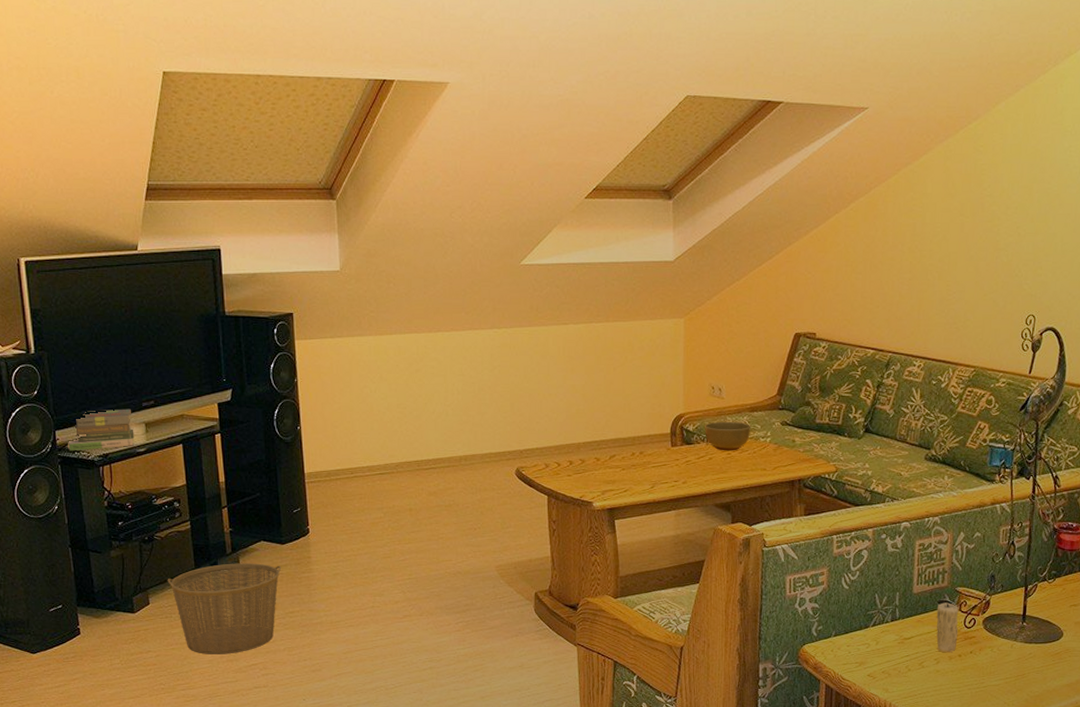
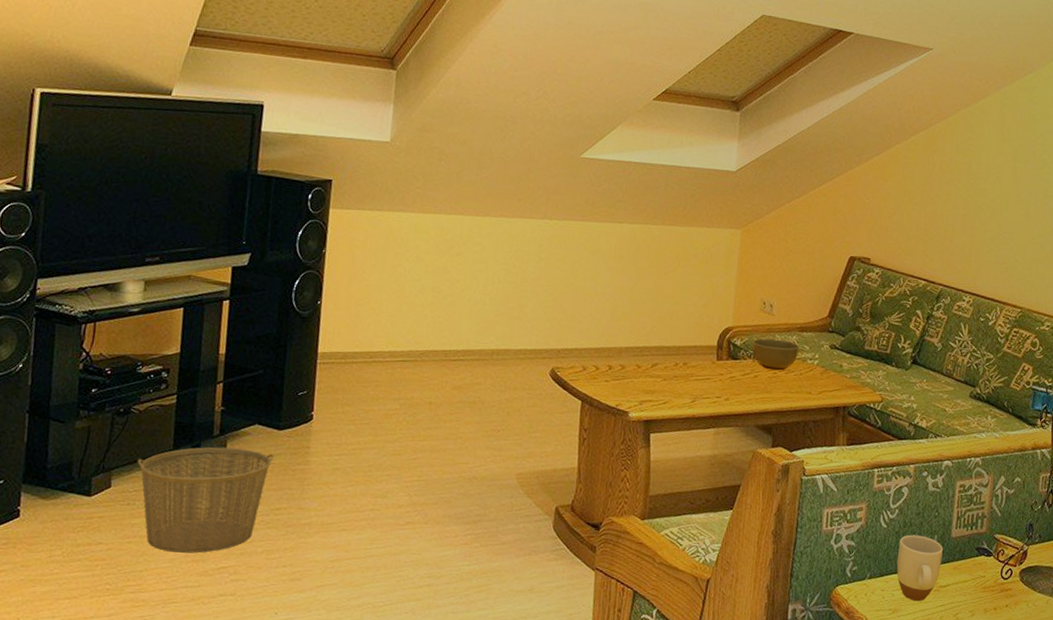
books: present [66,409,135,452] -> none [49,260,131,305]
mug: none [860,593,905,653] -> present [896,534,943,601]
candle: present [936,599,958,653] -> none [972,546,996,605]

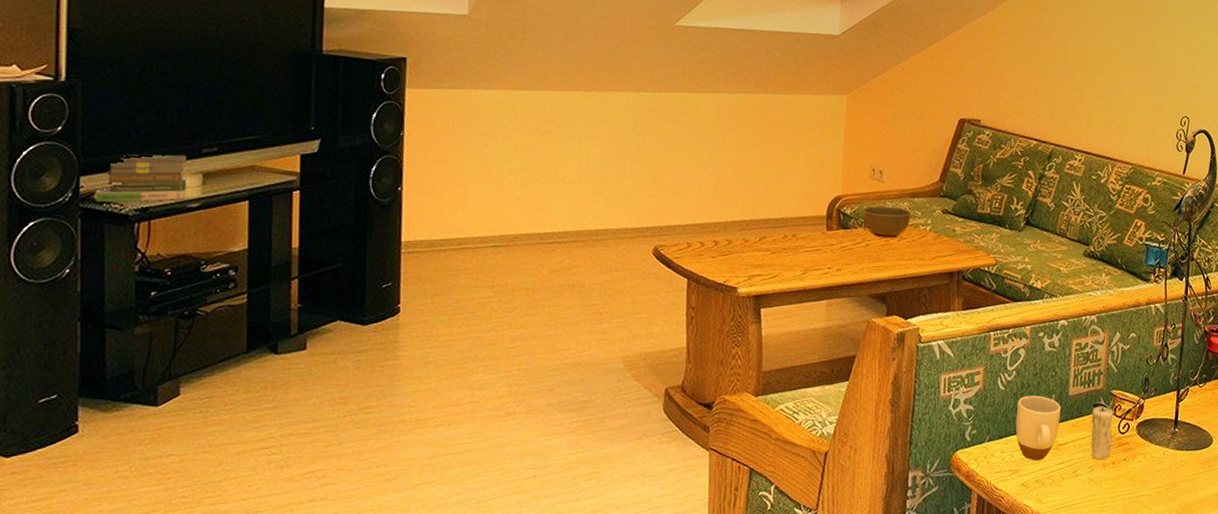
books: none [49,260,131,305] -> present [94,154,187,203]
basket: present [137,447,275,553] -> none [207,346,360,459]
candle: none [972,546,996,605] -> present [1091,402,1113,460]

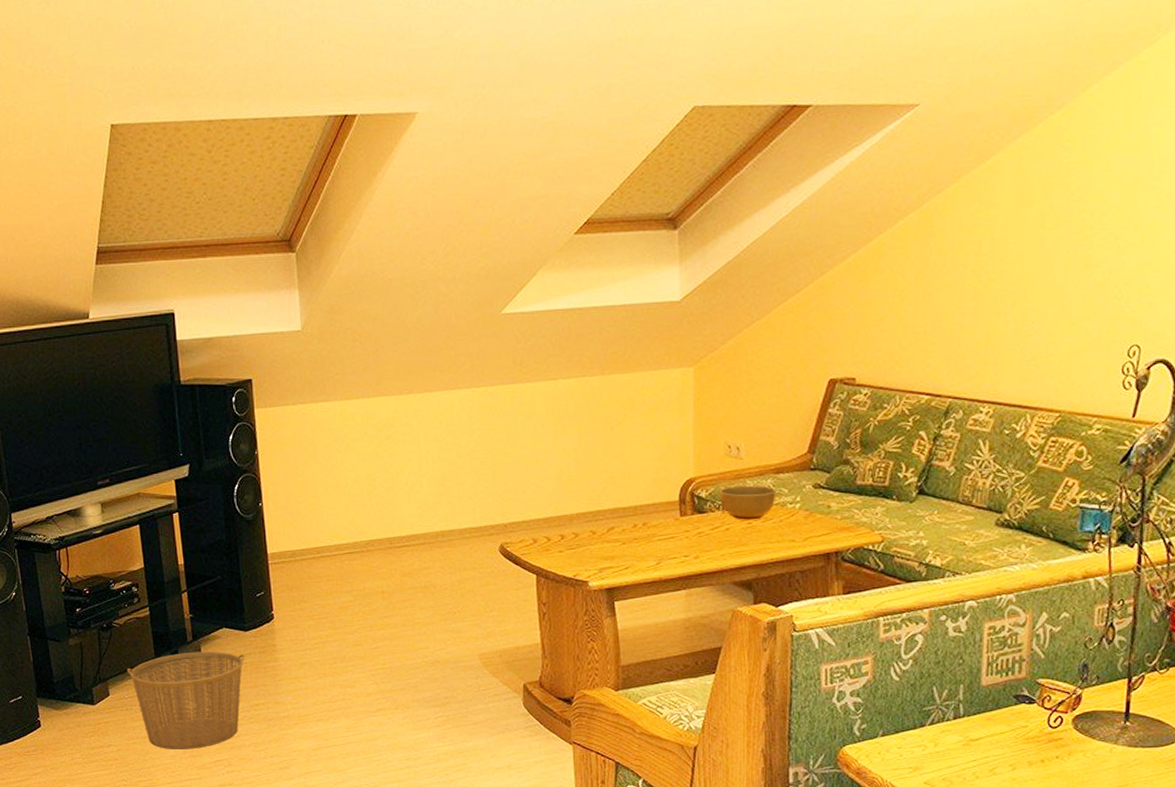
books: present [94,154,187,203] -> none [22,488,90,535]
basket: none [207,346,360,459] -> present [127,652,245,750]
mug: present [1015,395,1061,460] -> none [914,686,972,757]
candle: present [1091,402,1113,460] -> none [1011,693,1040,758]

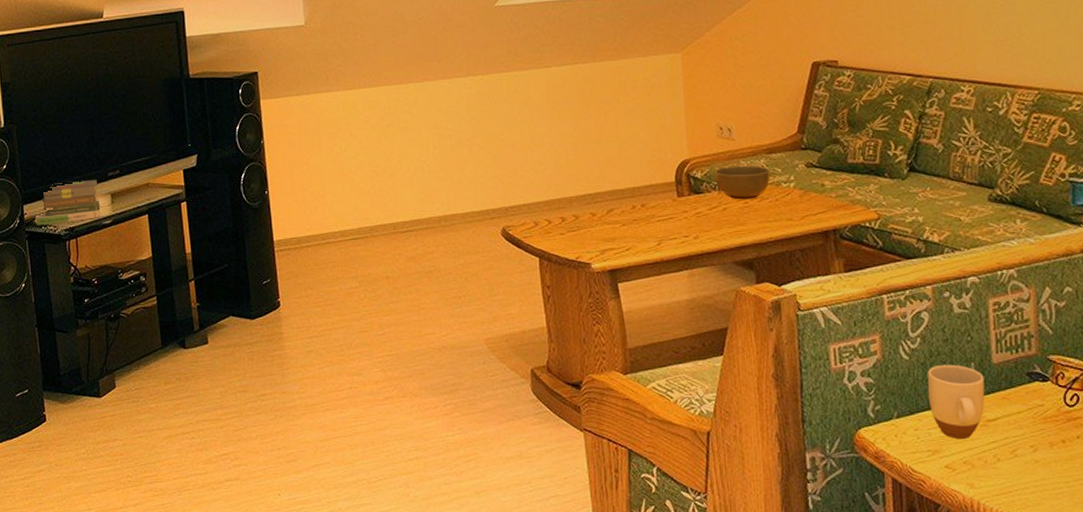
books: none [22,488,90,535] -> present [34,179,100,226]
basket: present [127,652,245,750] -> none [133,341,252,443]
mug: none [914,686,972,757] -> present [927,364,985,439]

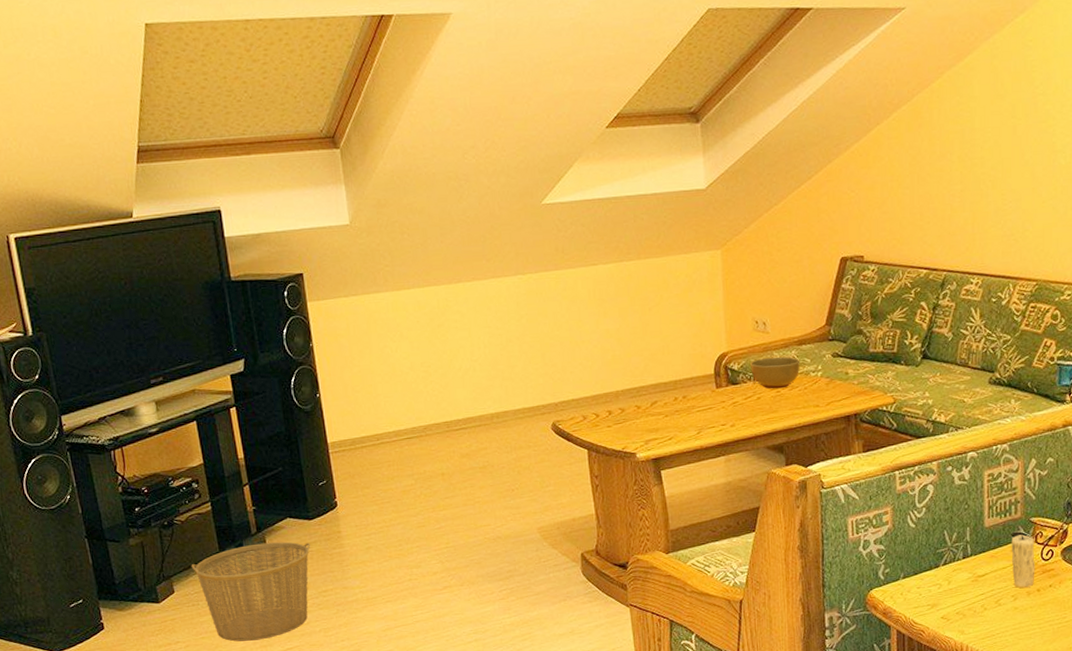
books: present [34,179,100,226] -> none [74,387,145,437]
basket: none [133,341,252,443] -> present [191,542,311,642]
mug: present [927,364,985,439] -> none [929,529,977,593]
candle: none [1025,370,1058,438] -> present [1011,531,1035,589]

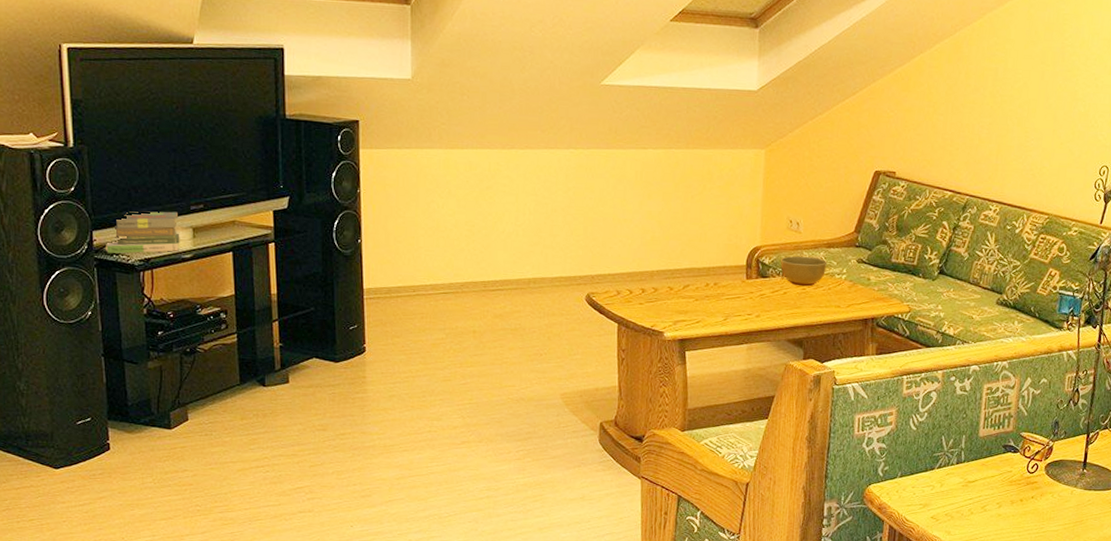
books: none [74,387,145,437] -> present [105,211,180,254]
basket: present [191,542,311,642] -> none [209,380,334,476]
candle: present [1011,531,1035,589] -> none [999,444,1022,497]

